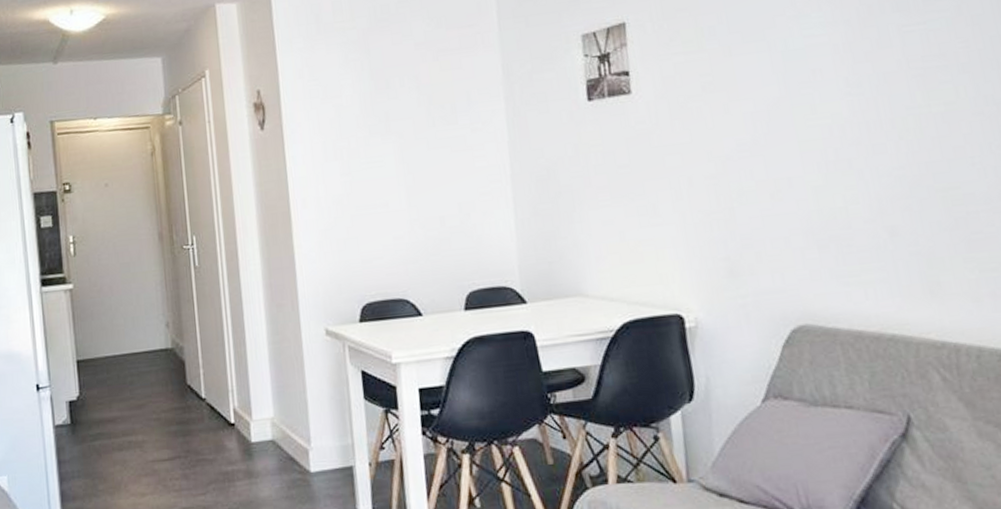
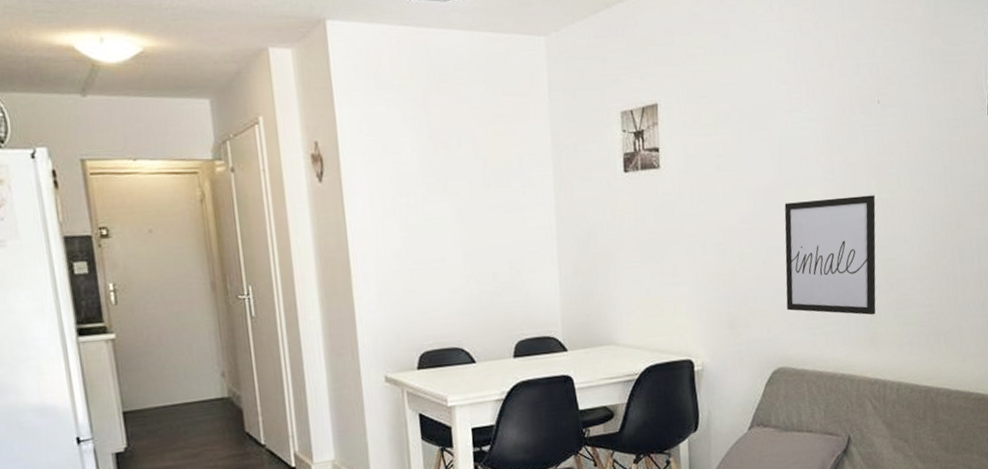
wall art: none [795,108,936,260] -> present [784,195,876,315]

